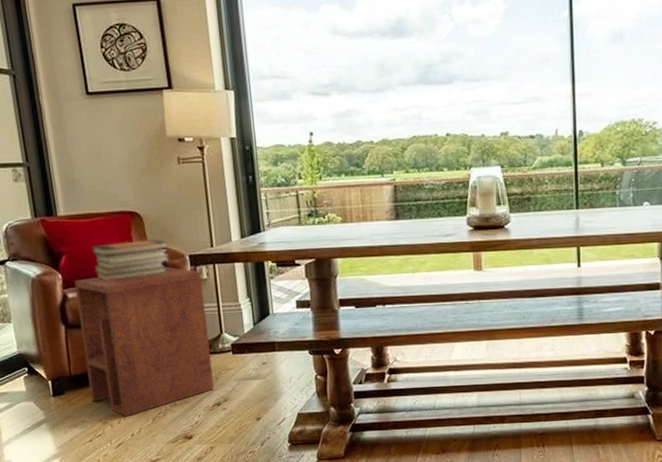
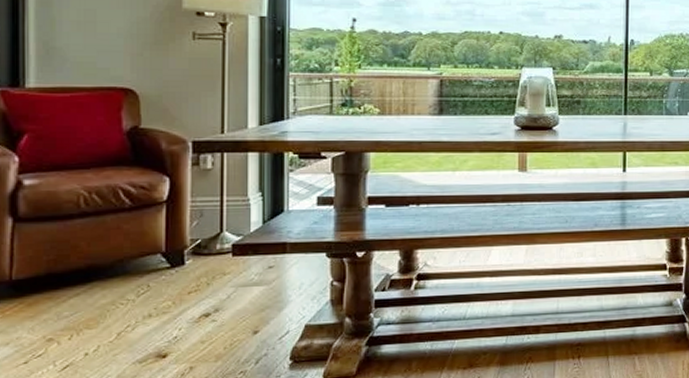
side table: present [75,266,214,417] -> none [34,153,204,332]
book stack: present [91,238,169,281] -> none [65,120,167,167]

